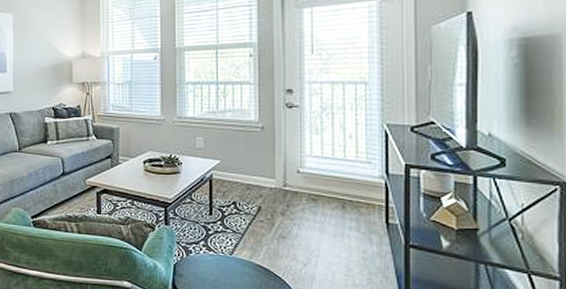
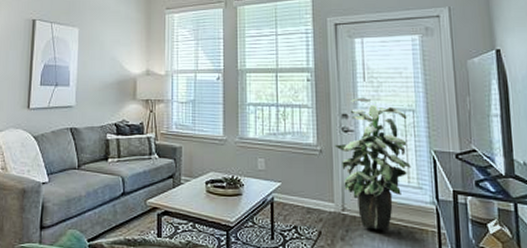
indoor plant: none [277,71,360,205] -> present [334,98,411,231]

